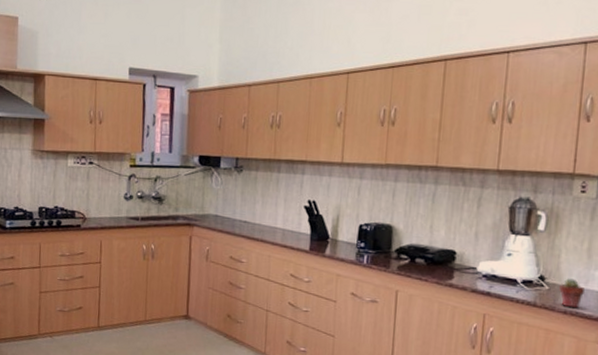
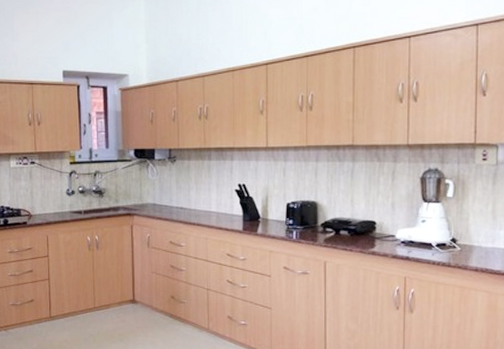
potted succulent: present [559,278,584,309] -> none [470,239,492,266]

